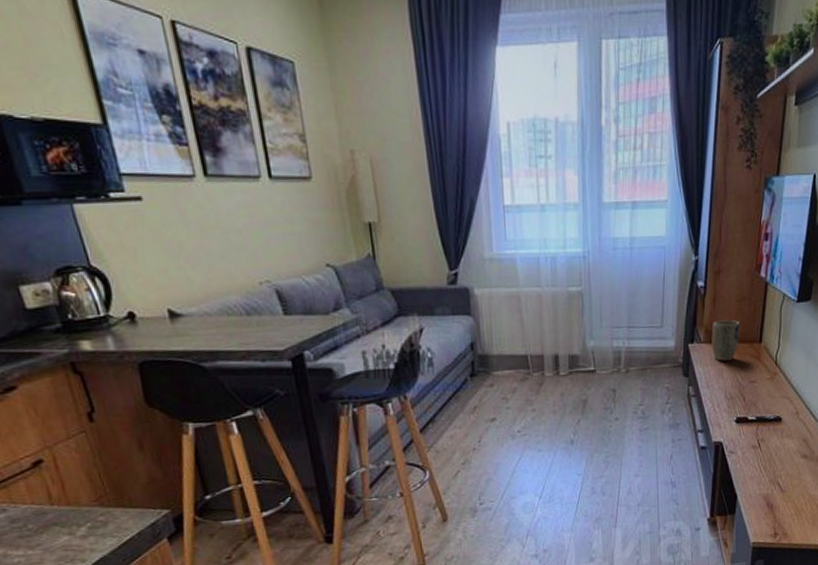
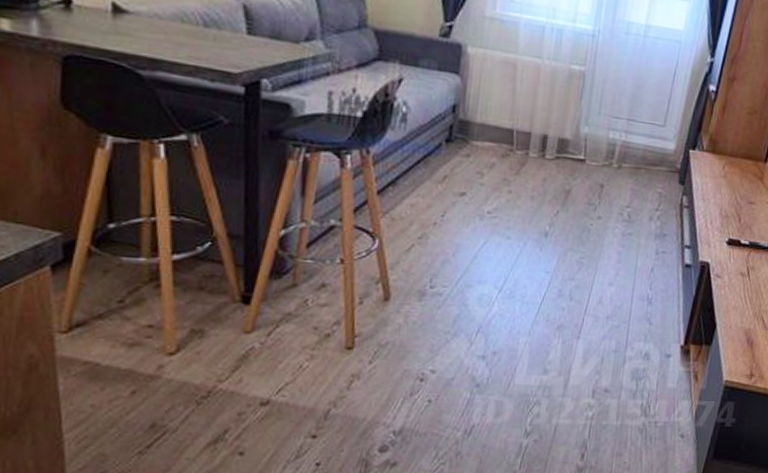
plant pot: present [711,320,741,361] -> none [713,130,748,176]

